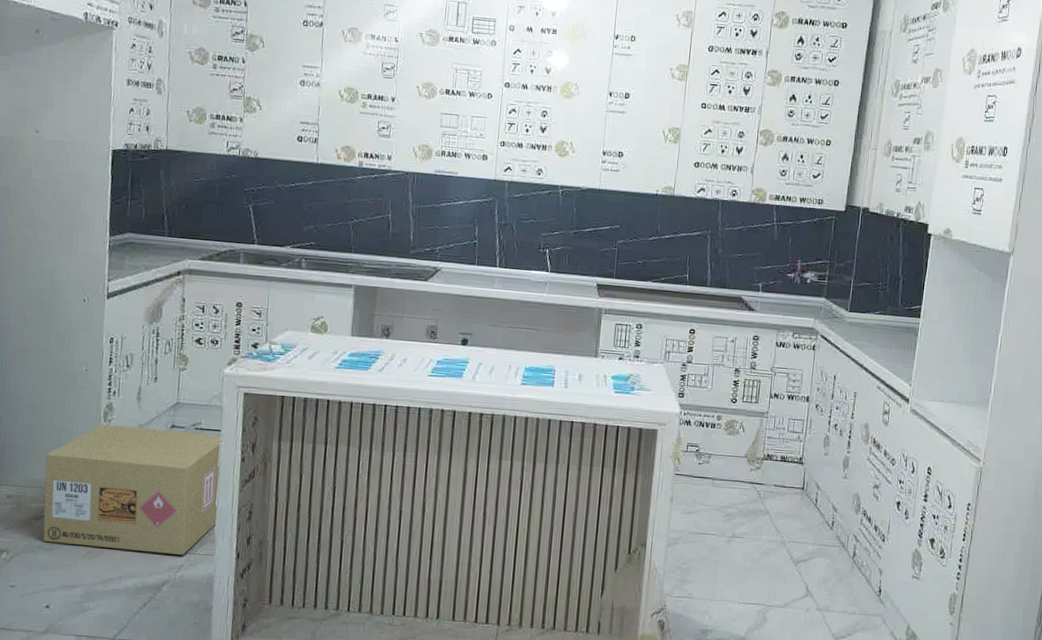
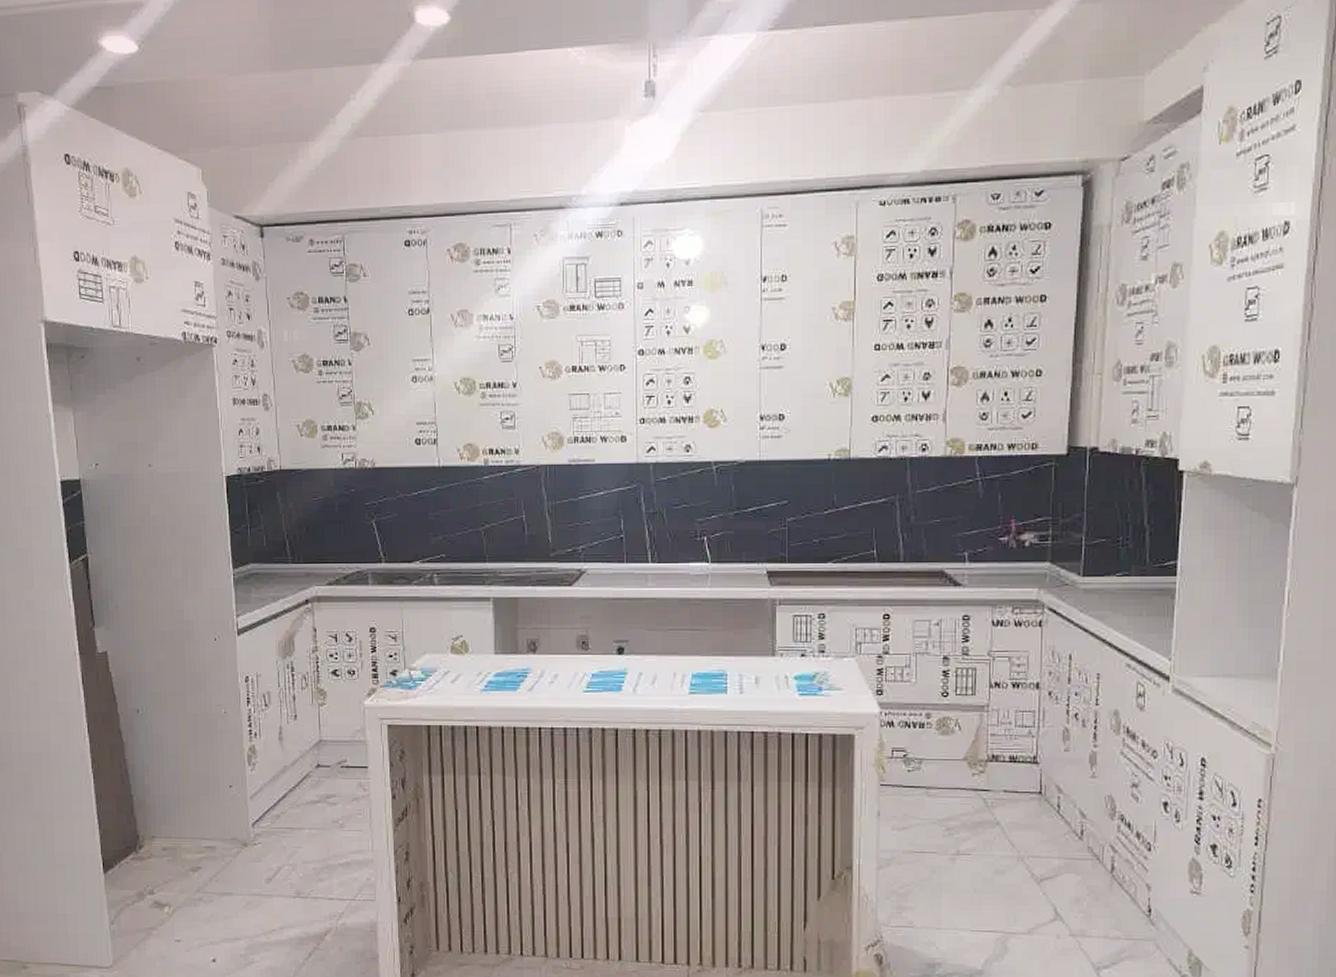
cardboard box: present [43,424,223,555] -> none [195,768,375,902]

